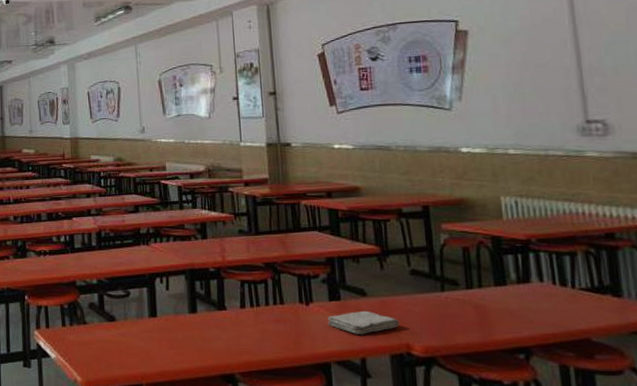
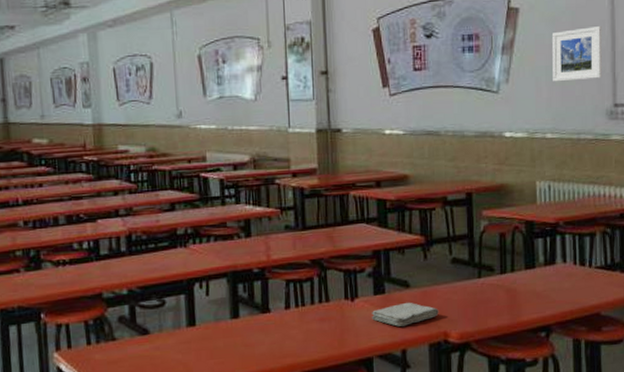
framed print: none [506,43,568,100] -> present [551,25,602,82]

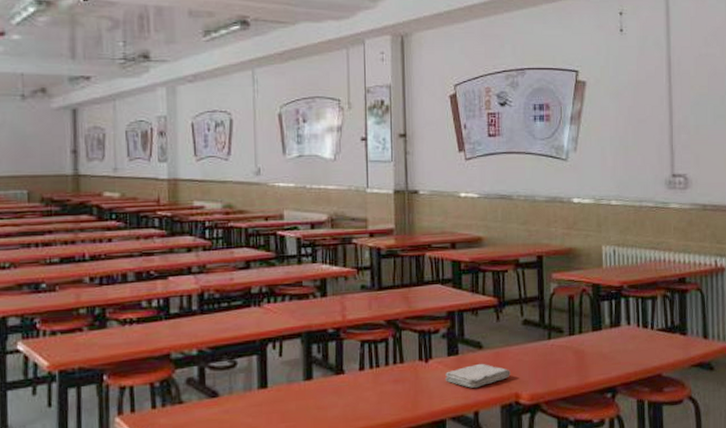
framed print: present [551,25,602,82] -> none [615,101,661,152]

